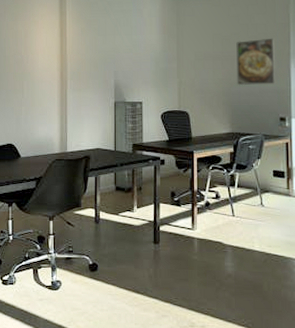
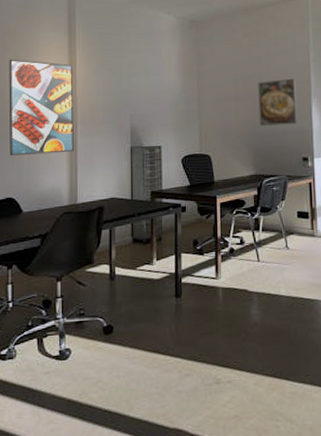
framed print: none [9,19,65,107] -> present [9,59,75,156]

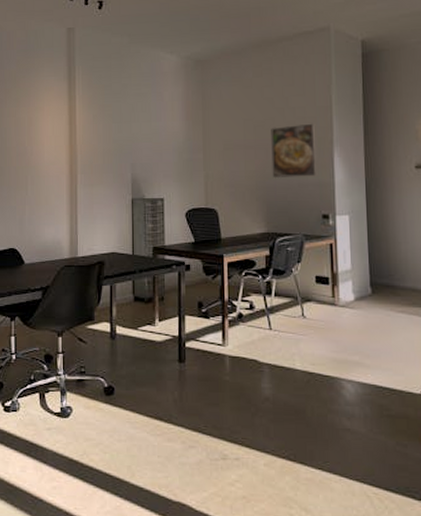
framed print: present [9,59,75,156] -> none [10,105,75,206]

